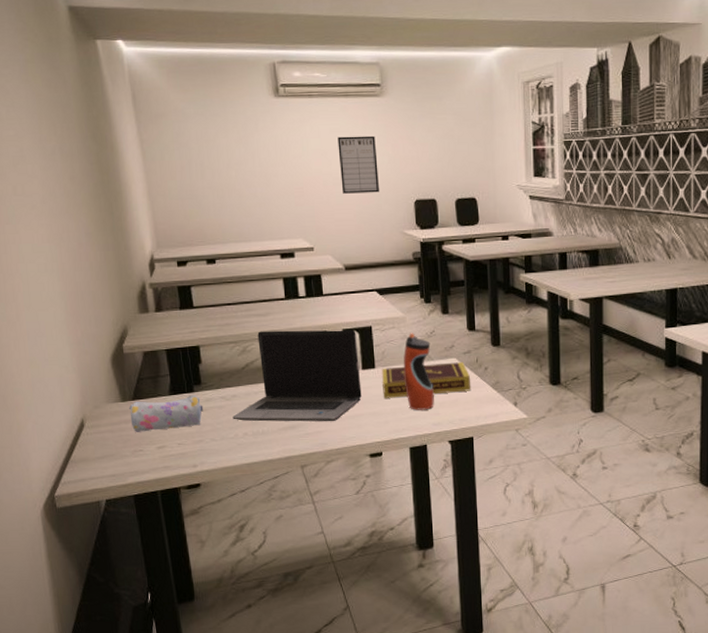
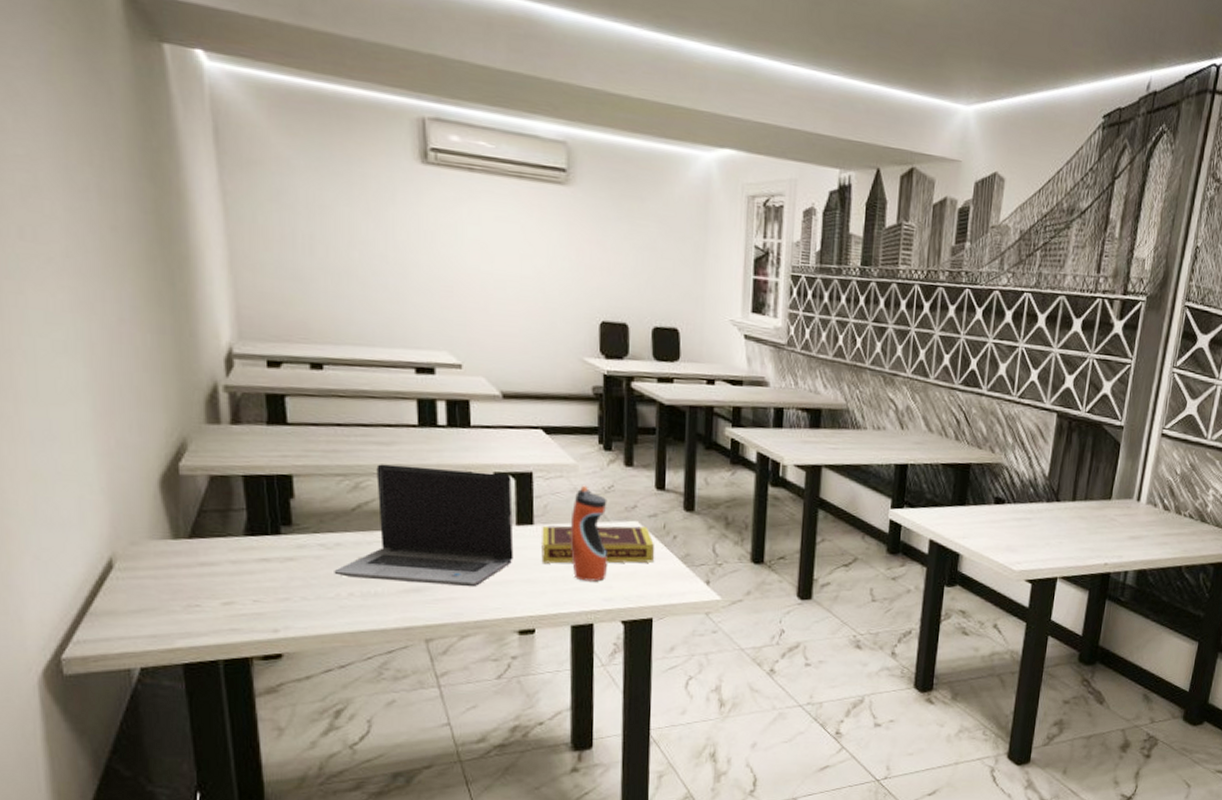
pencil case: present [128,395,204,432] -> none [182,537,293,582]
writing board: present [337,135,379,194] -> none [504,227,556,306]

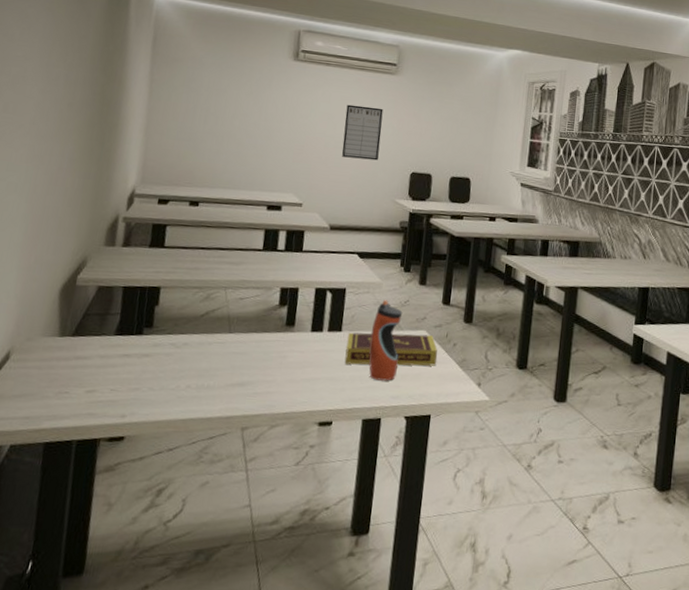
laptop computer: present [334,464,514,587] -> none [178,279,329,383]
writing board: none [504,227,556,306] -> present [342,104,383,161]

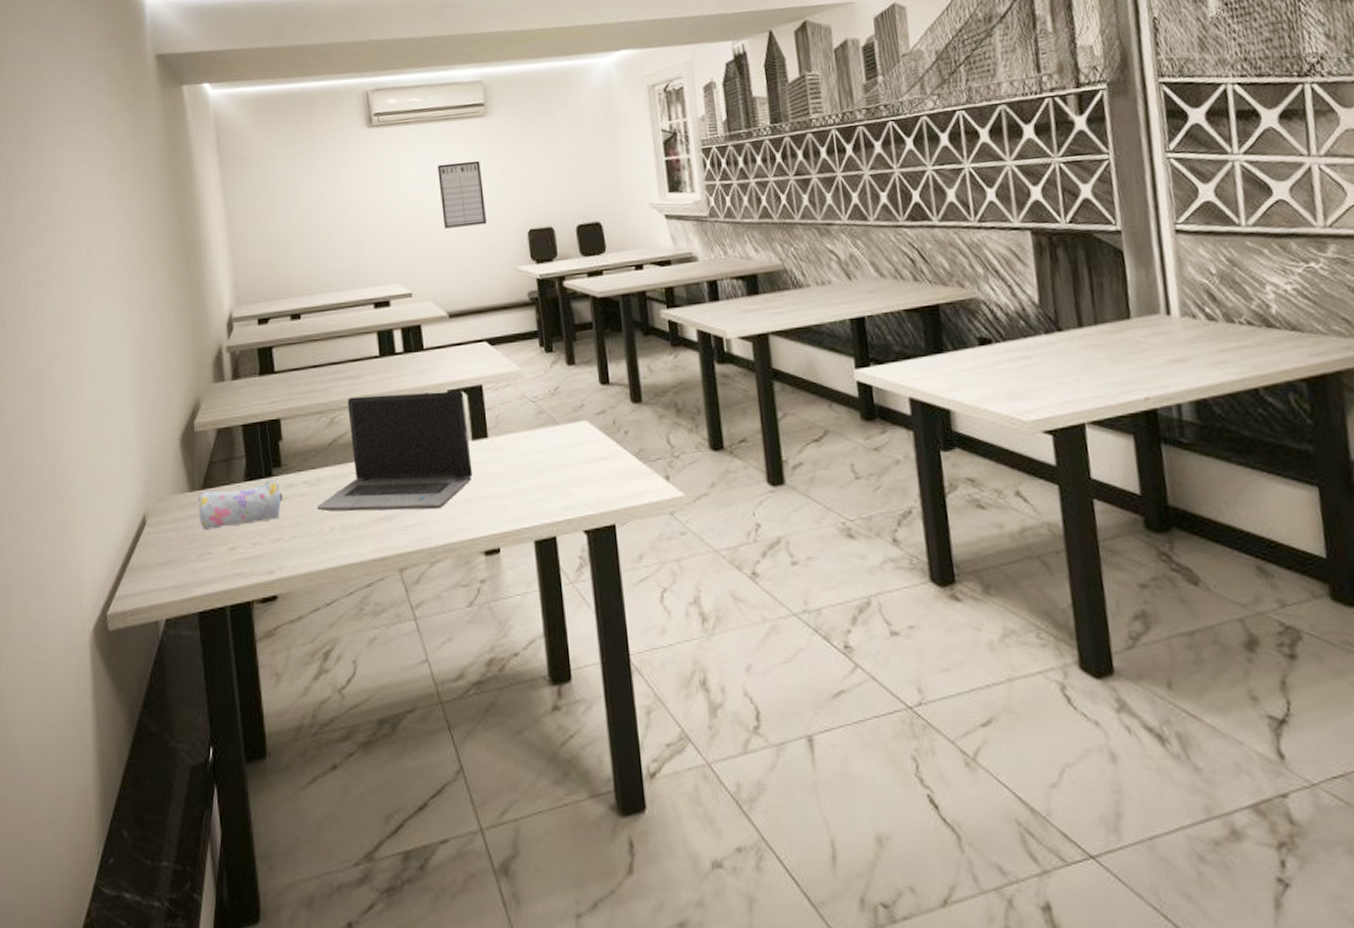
pencil case: none [63,337,149,373] -> present [197,480,283,530]
laptop computer: none [178,279,329,383] -> present [317,390,473,512]
book: present [344,332,438,366] -> none [496,425,609,476]
water bottle: present [369,299,403,381] -> none [522,390,563,491]

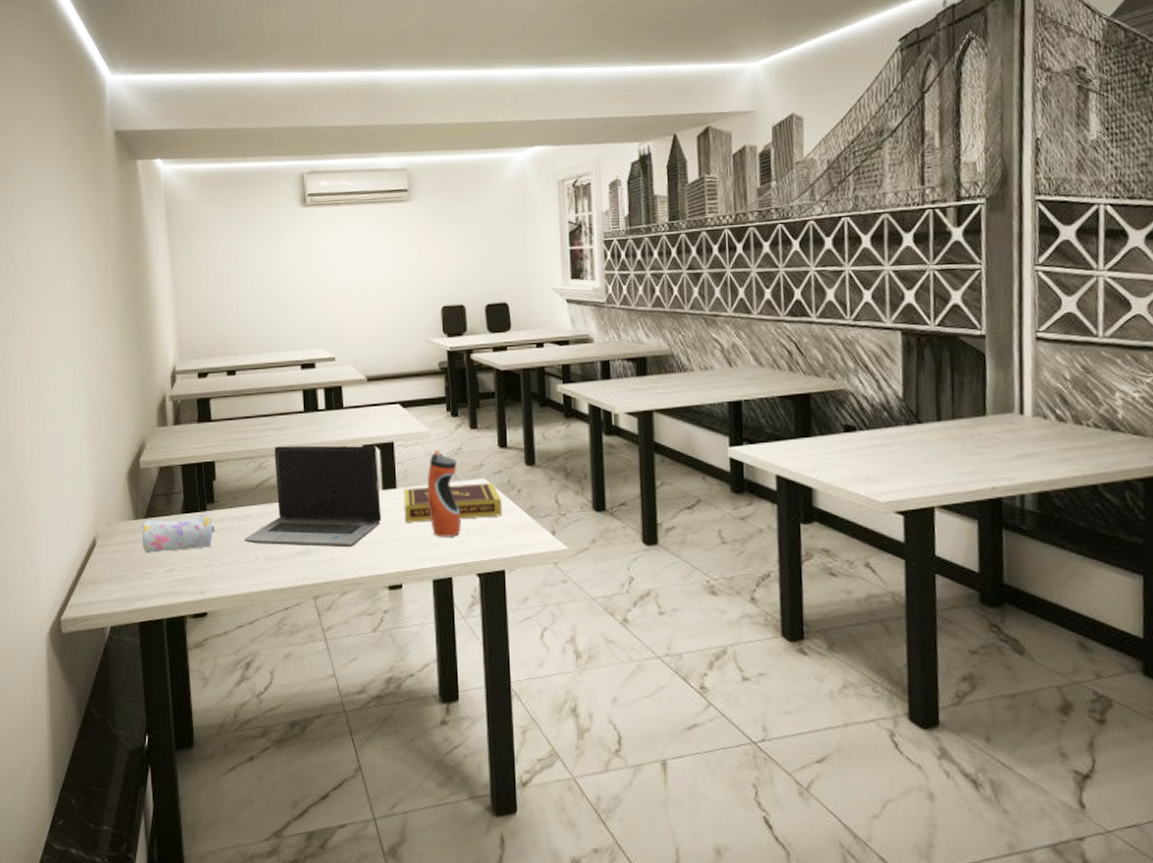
writing board: present [437,160,486,229] -> none [363,241,405,301]
book: none [496,425,609,476] -> present [404,483,503,523]
water bottle: none [522,390,563,491] -> present [427,449,461,537]

